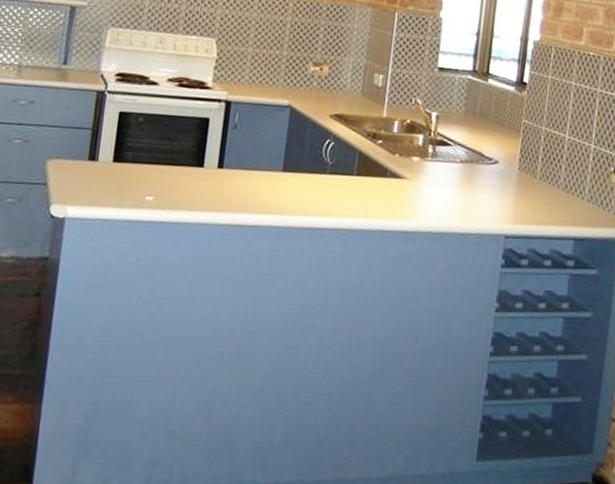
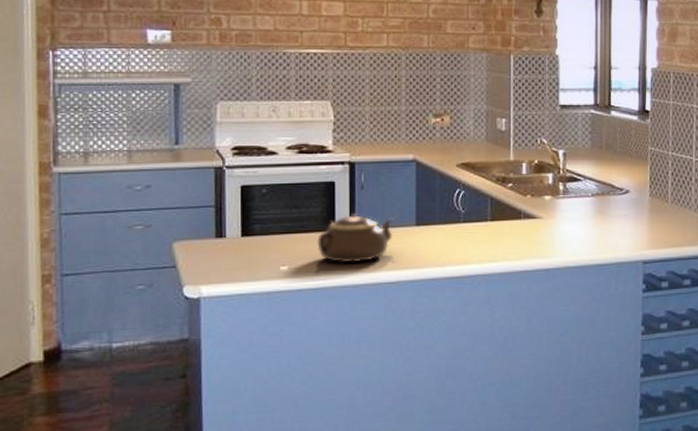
teapot: none [184,152,261,202] -> present [317,214,393,264]

